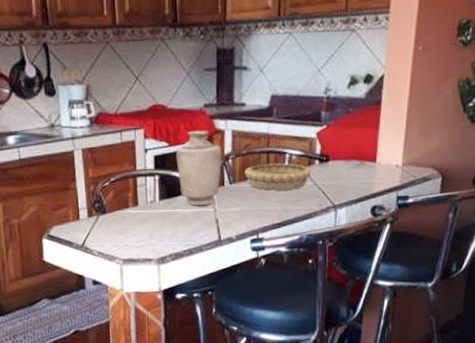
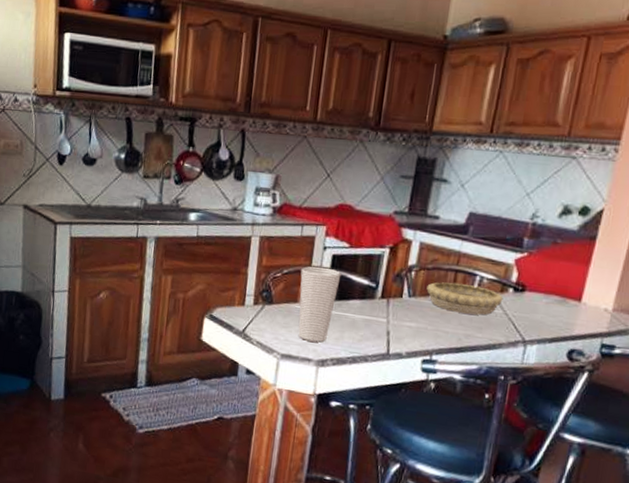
cup: none [127,169,166,242] -> present [298,266,342,342]
vase: present [175,130,222,206] -> none [354,235,406,315]

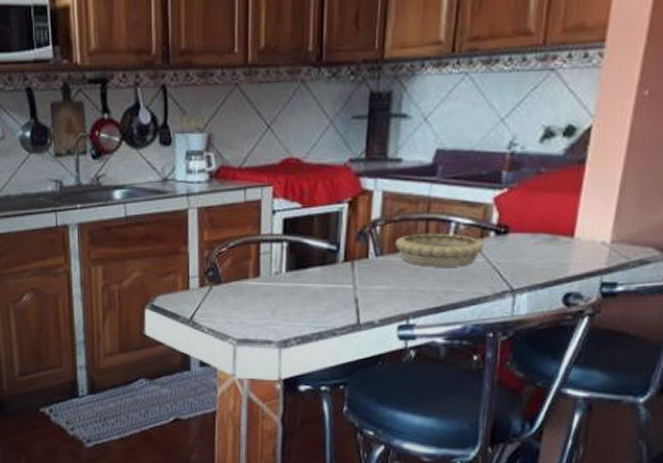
cup: present [298,266,342,342] -> none [249,234,296,321]

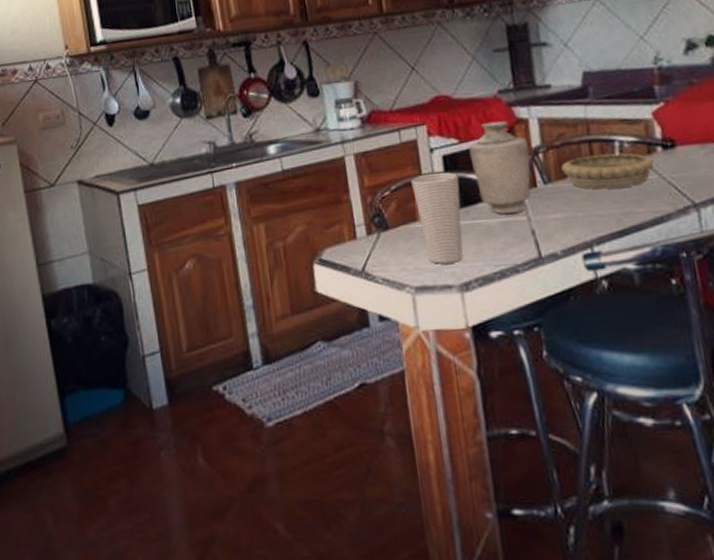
cup: none [249,234,296,321] -> present [411,172,463,264]
vase: none [310,189,369,281] -> present [468,121,531,215]

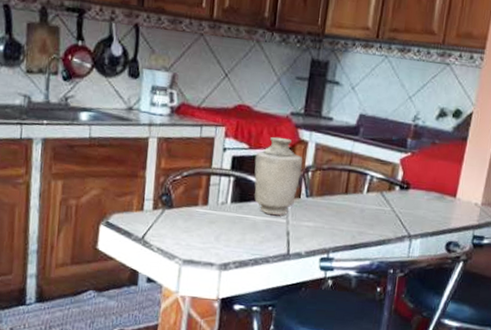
cup: present [411,172,463,264] -> none [200,168,242,246]
decorative bowl: present [561,153,654,190] -> none [322,181,391,213]

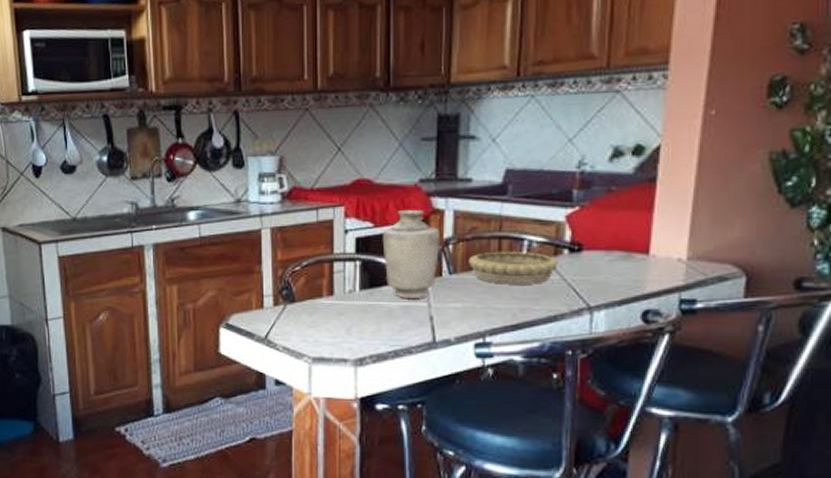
decorative bowl: none [322,181,391,213] -> present [468,251,559,285]

